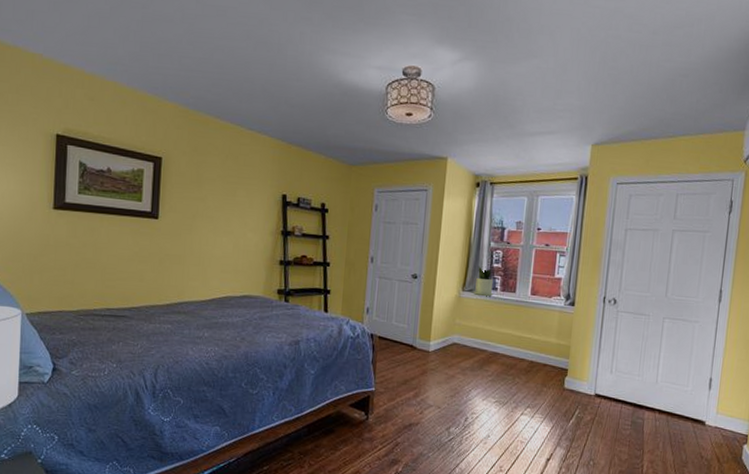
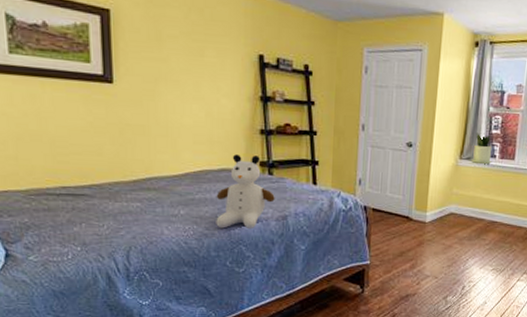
stuffed animal: none [235,282,289,353] -> present [216,154,275,230]

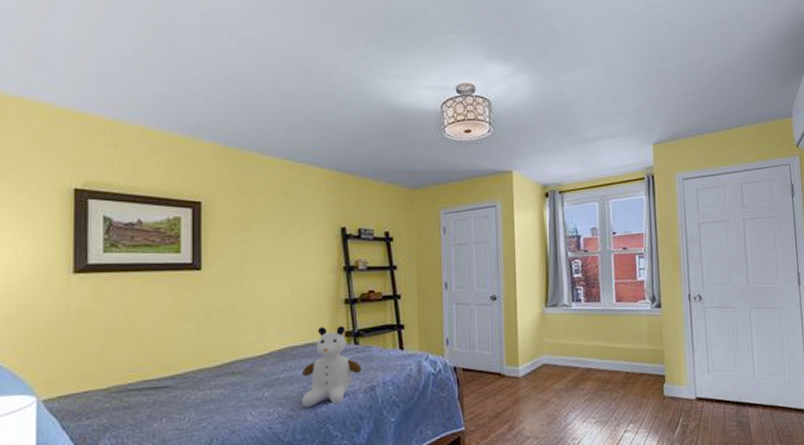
planter: present [472,132,492,165] -> none [557,278,578,310]

